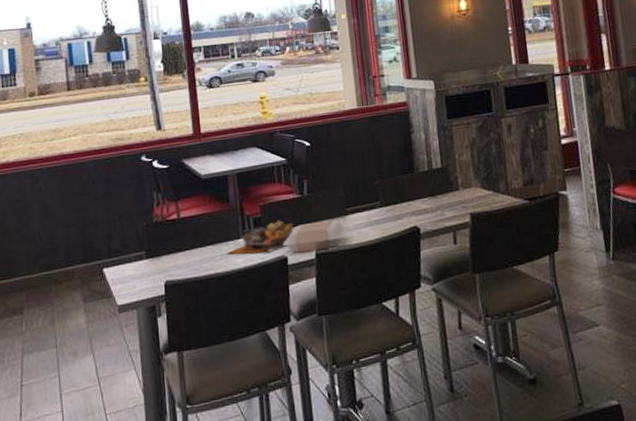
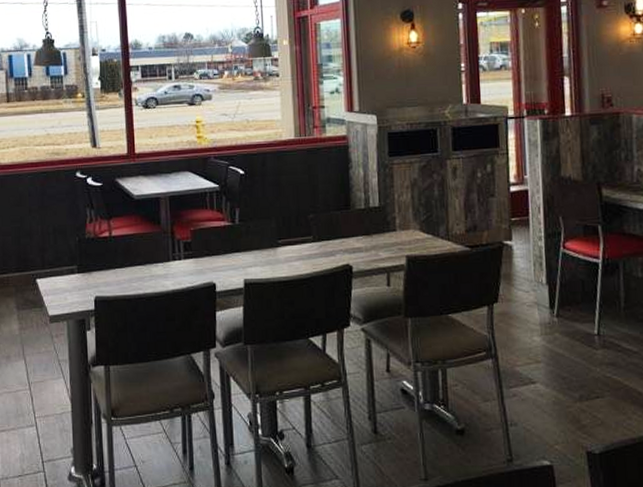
food tray: present [226,220,294,255] -> none [155,247,223,279]
food container: present [282,220,348,253] -> none [211,250,278,281]

